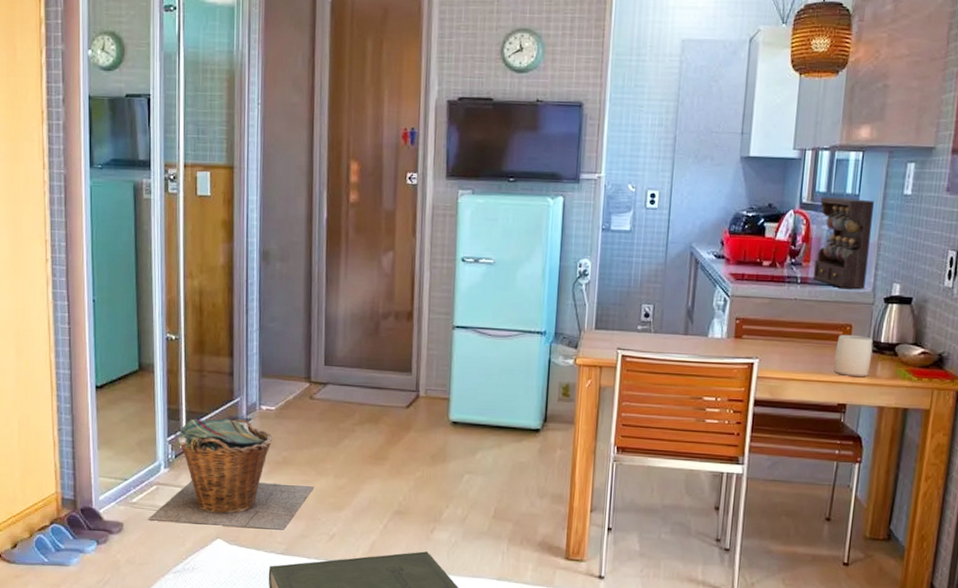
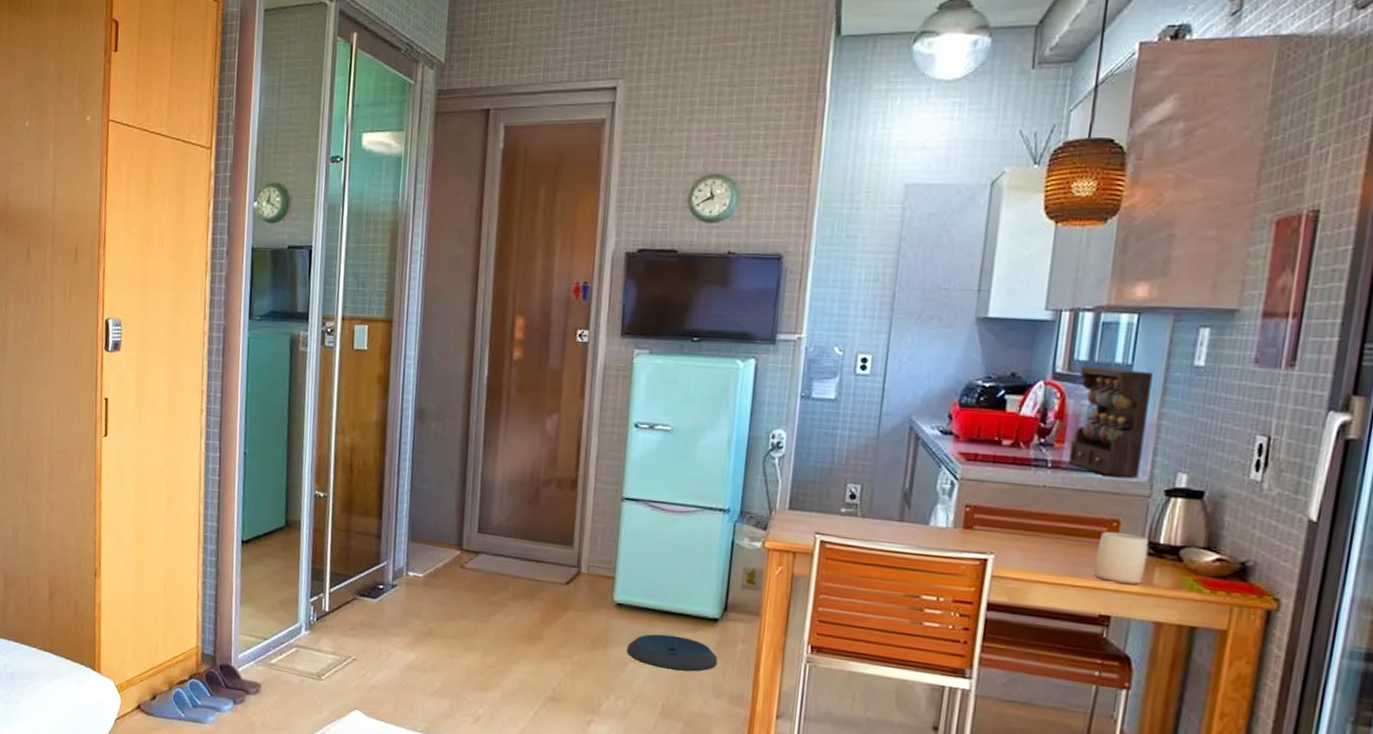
laundry basket: present [148,417,315,530] -> none [285,580,461,707]
robot vacuum: none [463,446,541,478] -> present [627,633,718,671]

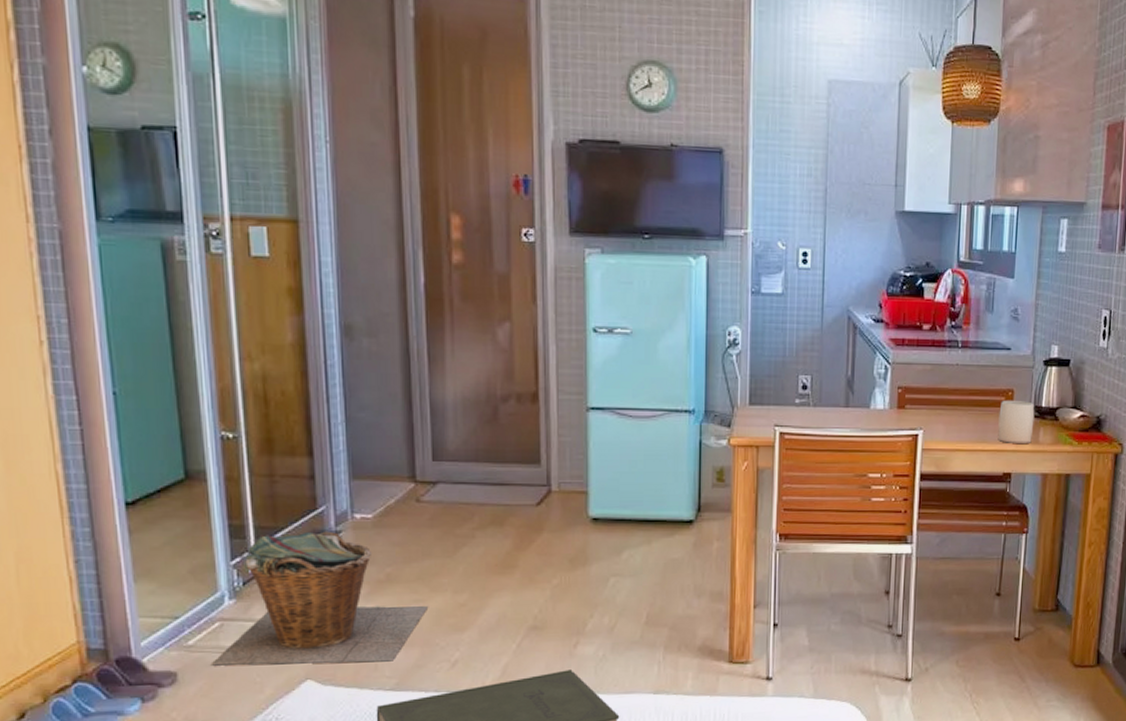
laundry basket: none [285,580,461,707] -> present [210,531,429,666]
robot vacuum: present [627,633,718,671] -> none [607,543,696,577]
spice rack: present [1069,367,1153,478] -> none [974,255,1030,353]

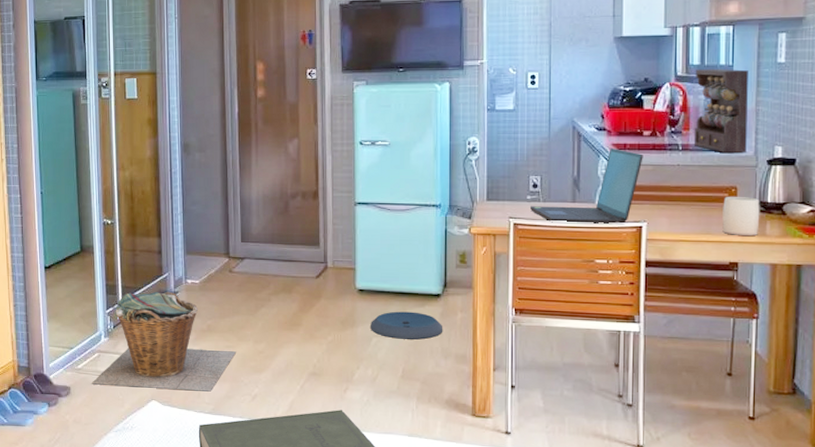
robot vacuum: none [607,543,696,577] -> present [371,311,443,340]
laptop: none [799,344,922,433] -> present [530,149,643,225]
spice rack: none [974,255,1030,353] -> present [695,68,748,154]

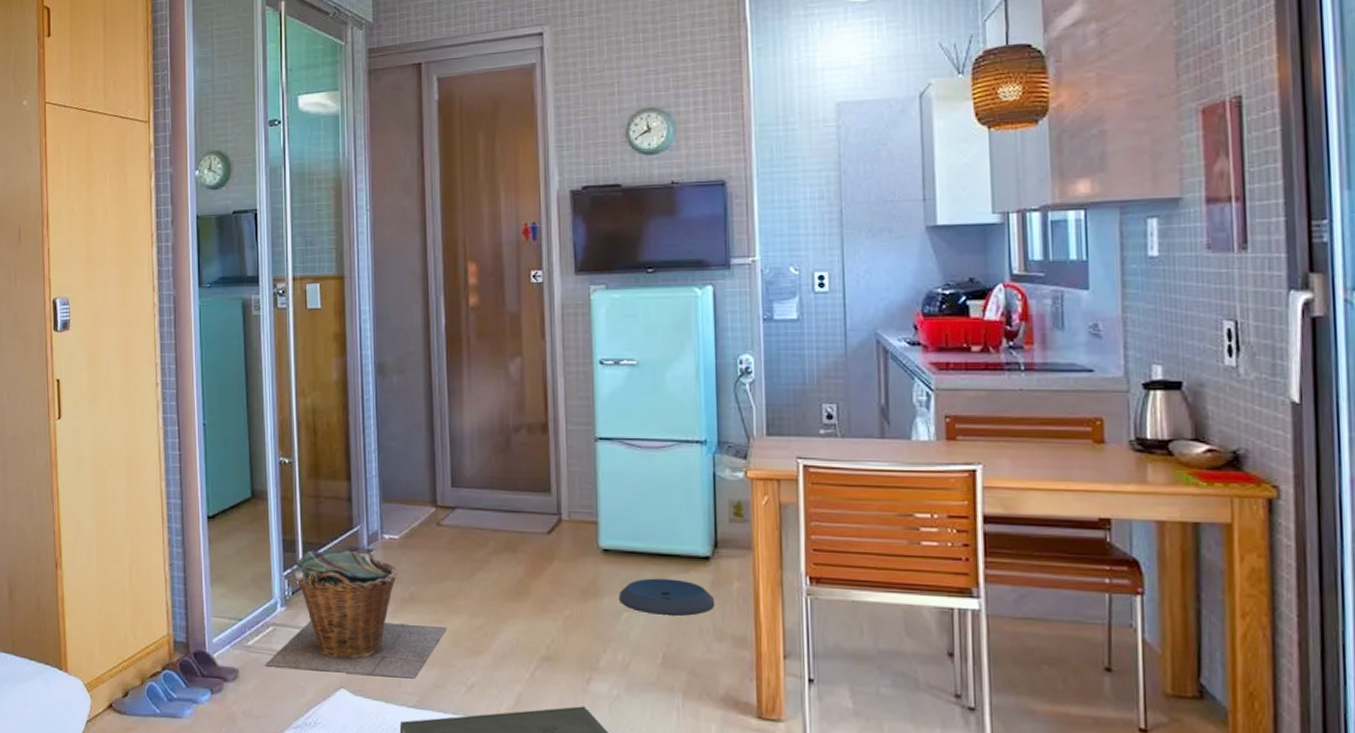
laptop: present [530,149,643,225] -> none [825,369,973,468]
spice rack: present [695,68,748,154] -> none [1038,264,1113,375]
mug: present [722,196,760,237] -> none [1085,430,1138,484]

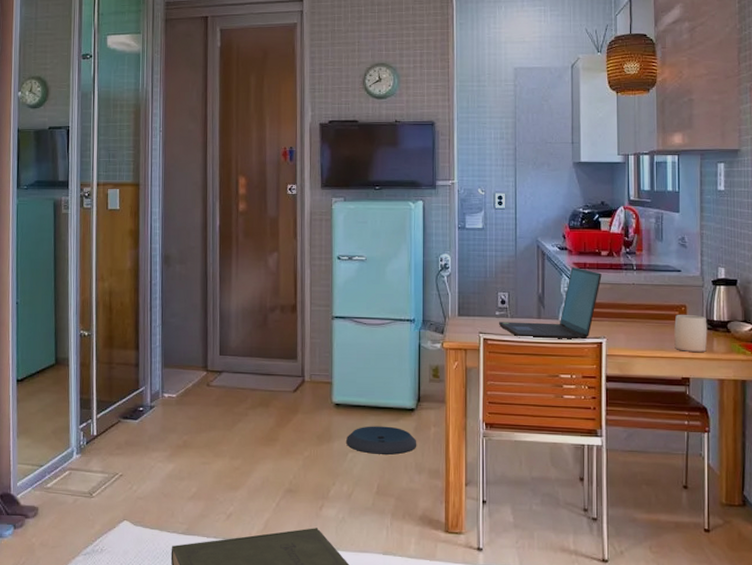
laundry basket: present [264,548,448,679] -> none [61,405,213,511]
laptop: none [825,369,973,468] -> present [499,267,602,341]
mug: none [1085,430,1138,484] -> present [674,314,708,353]

